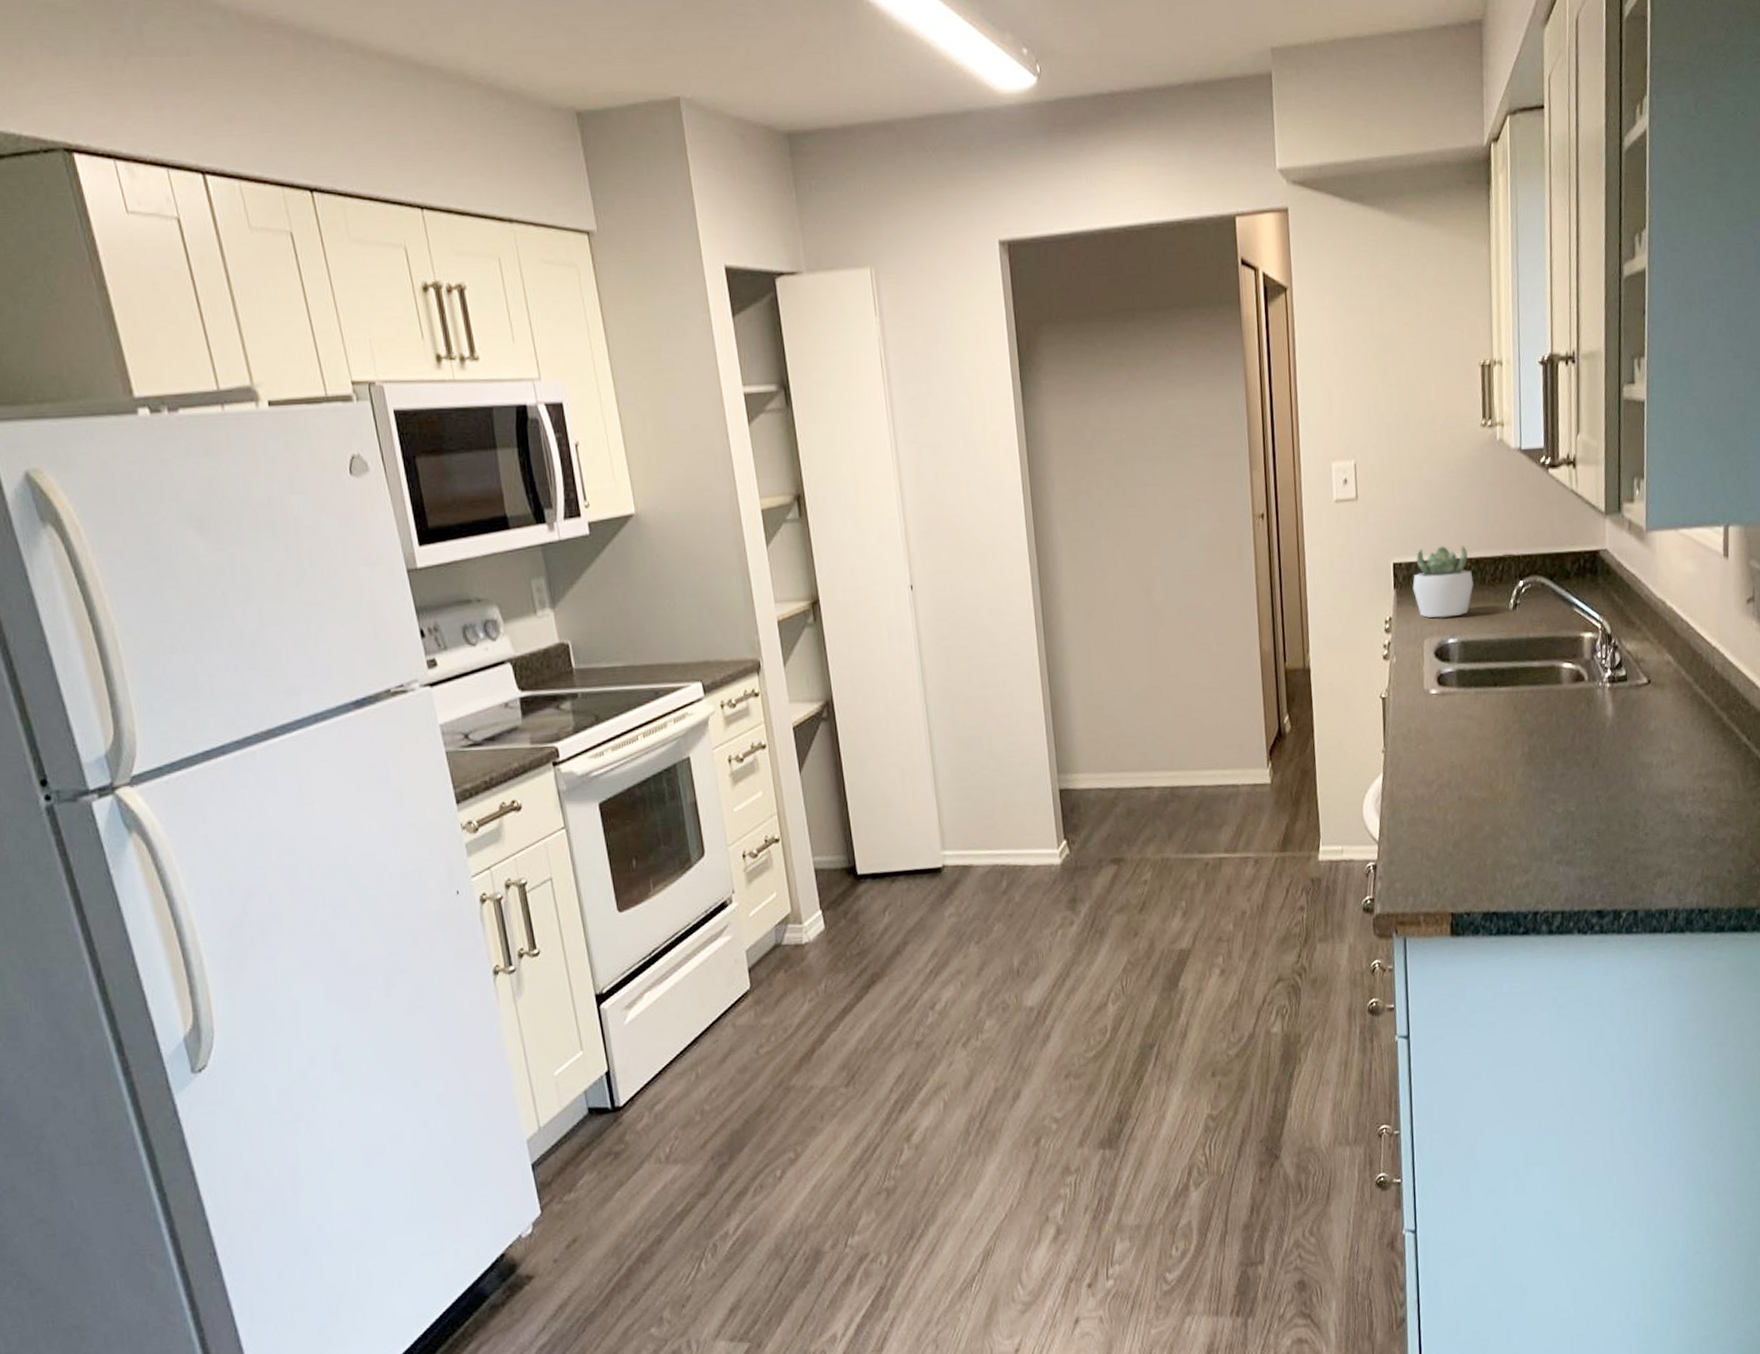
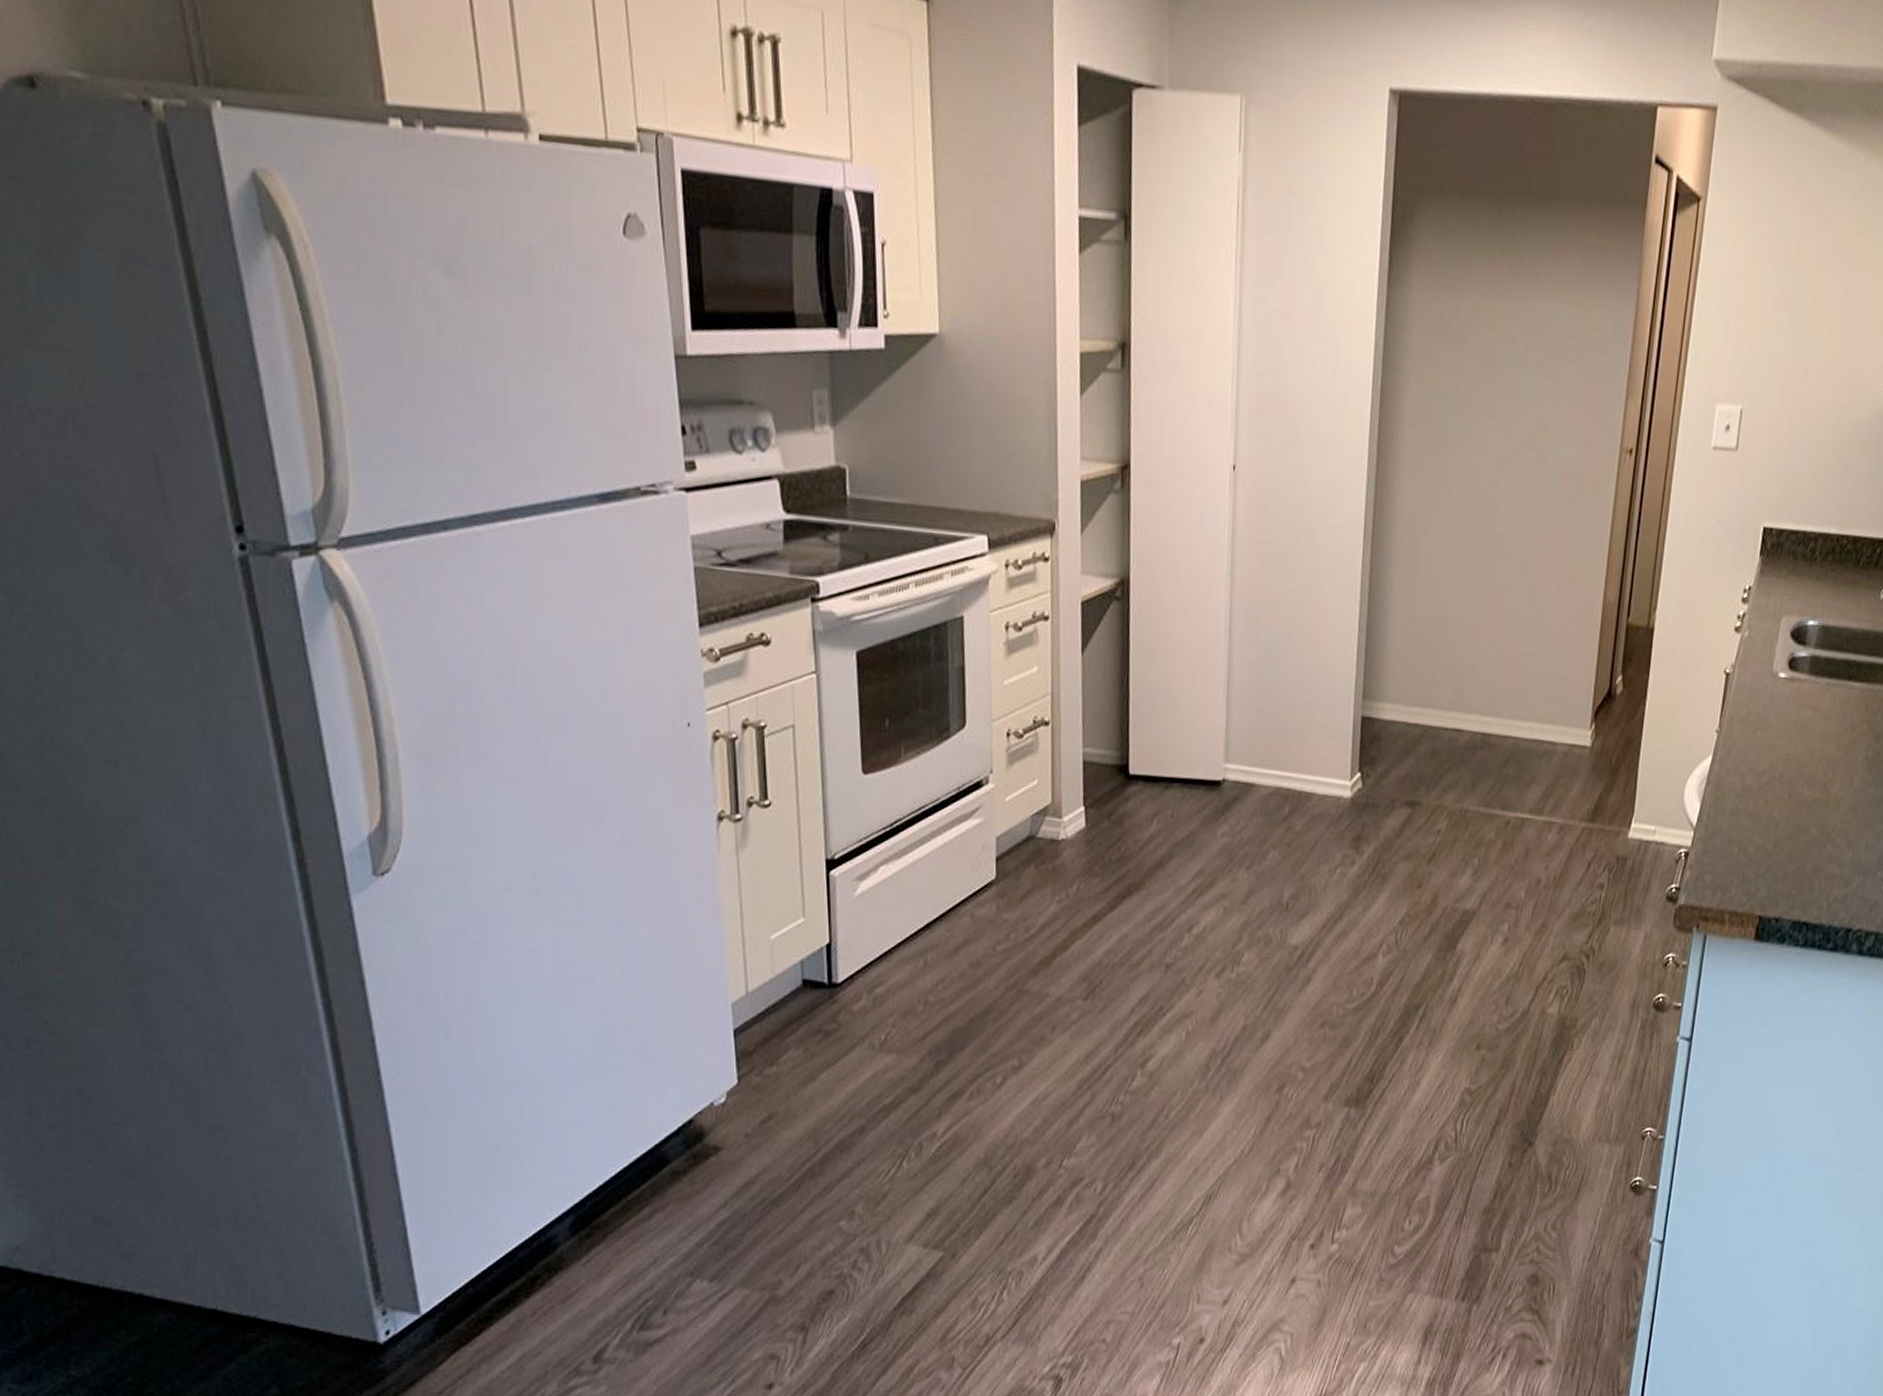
succulent plant: present [1412,546,1474,618] -> none [1779,516,1847,597]

